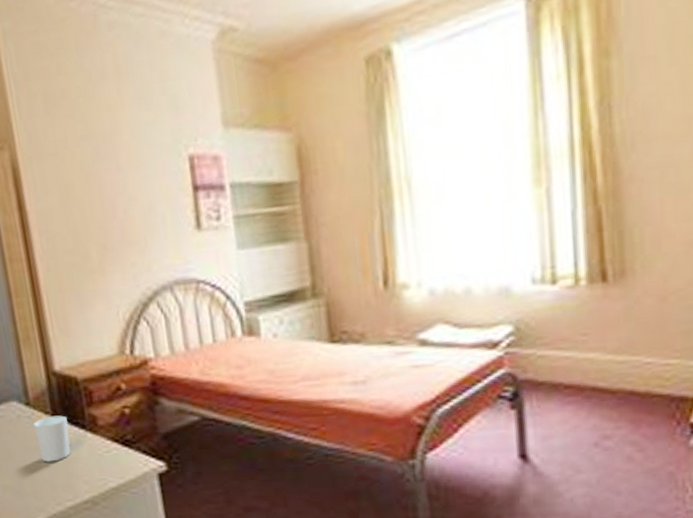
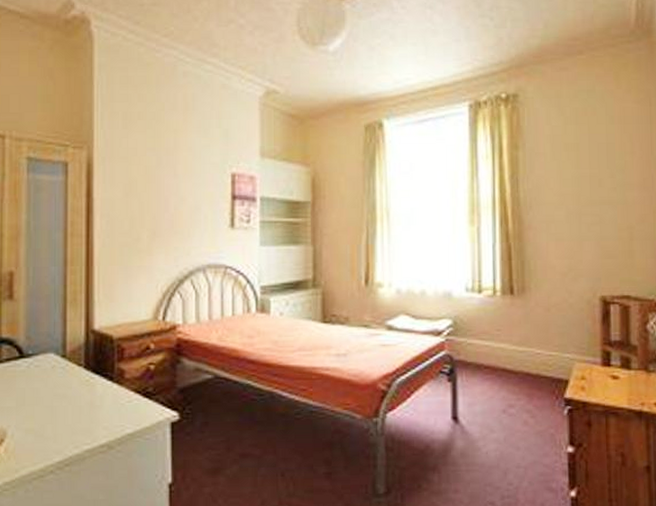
cup: present [33,415,70,462] -> none [66,368,98,409]

